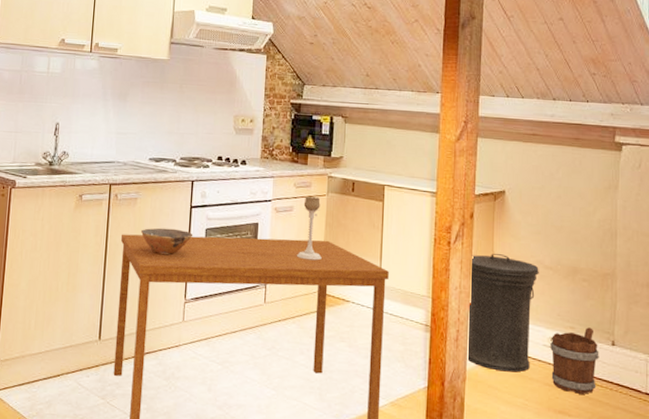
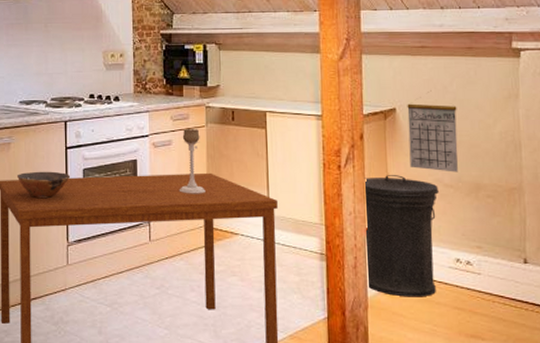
calendar: none [515,176,561,256] -> present [407,90,458,172]
bucket: present [550,327,599,394] -> none [456,246,511,316]

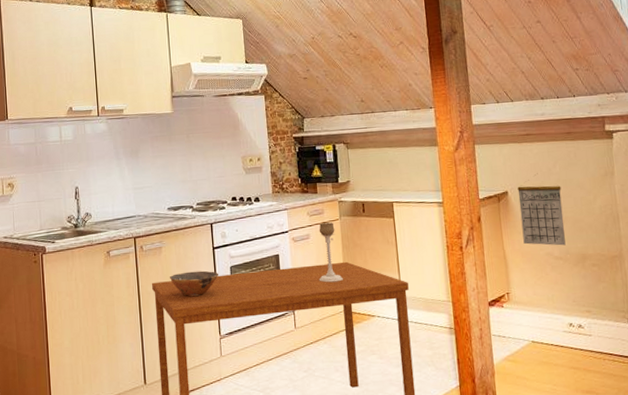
trash can: present [364,175,439,297] -> none [483,251,554,362]

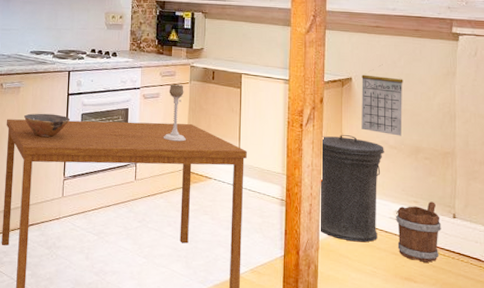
trash can: none [483,251,554,362] -> present [319,135,384,243]
bucket: none [570,309,619,373] -> present [396,201,442,263]

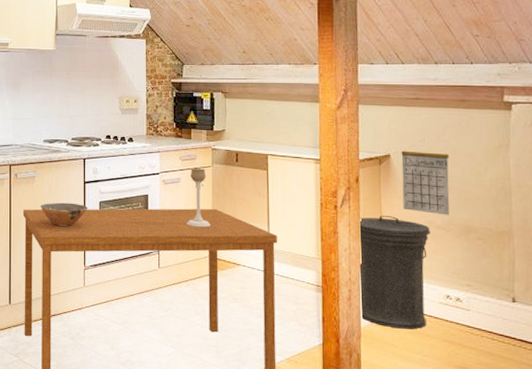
bucket: present [396,201,442,263] -> none [446,285,500,350]

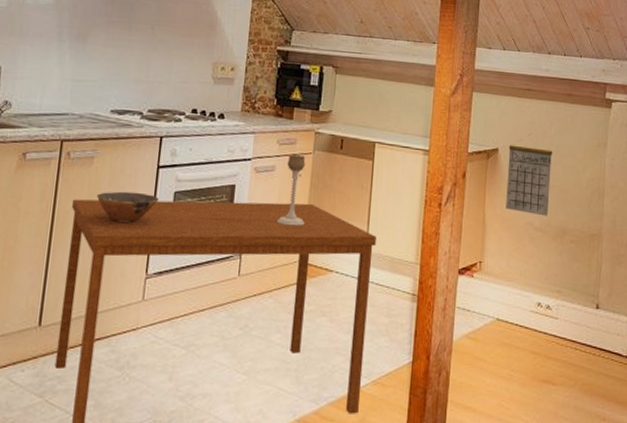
trash can: present [359,216,430,330] -> none [453,215,529,341]

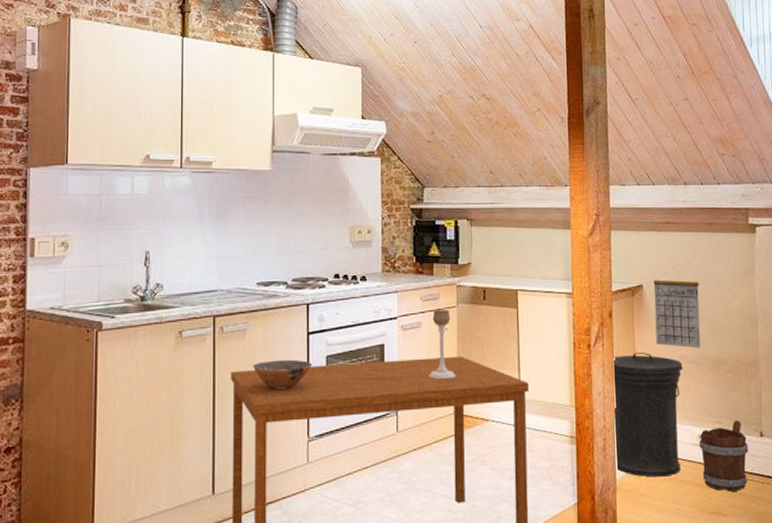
trash can: none [453,215,529,341] -> present [613,352,683,477]
bucket: none [537,291,584,361] -> present [699,420,749,491]

